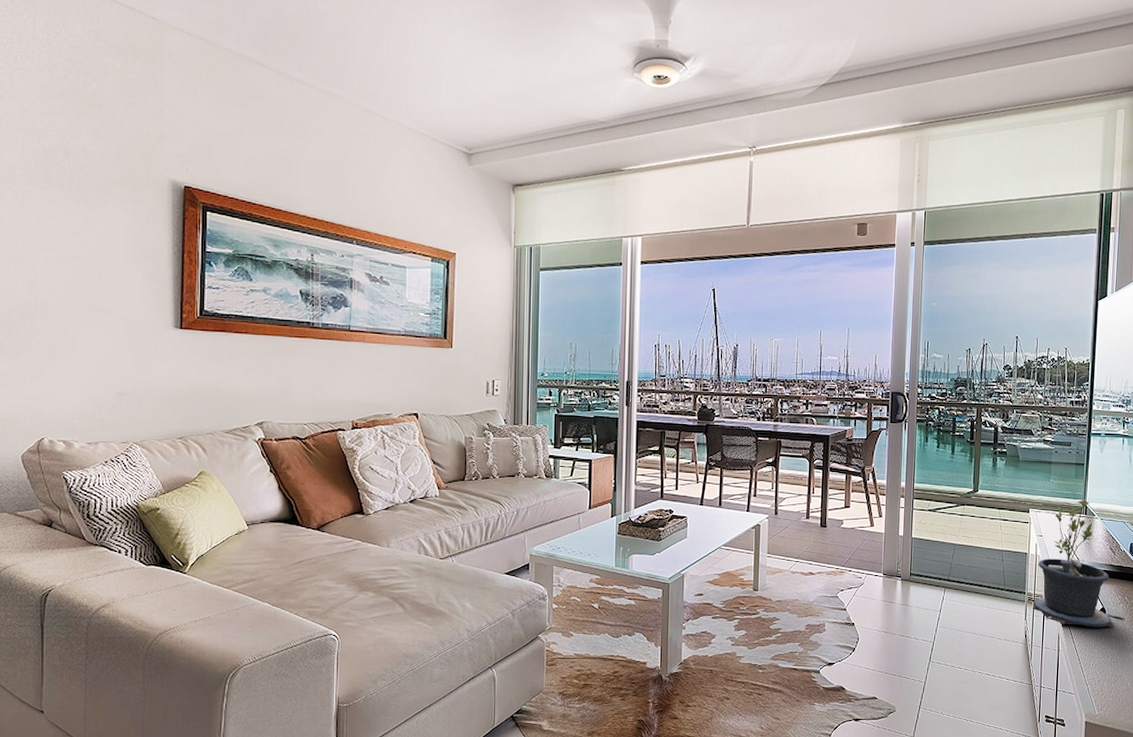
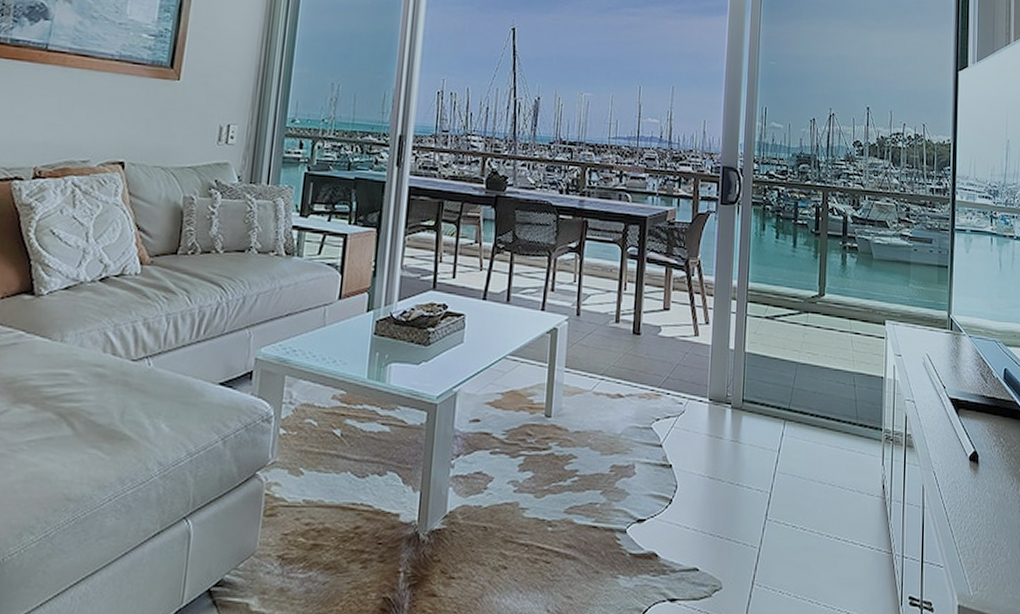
potted plant: present [1032,500,1125,628] -> none [891,311,1001,478]

